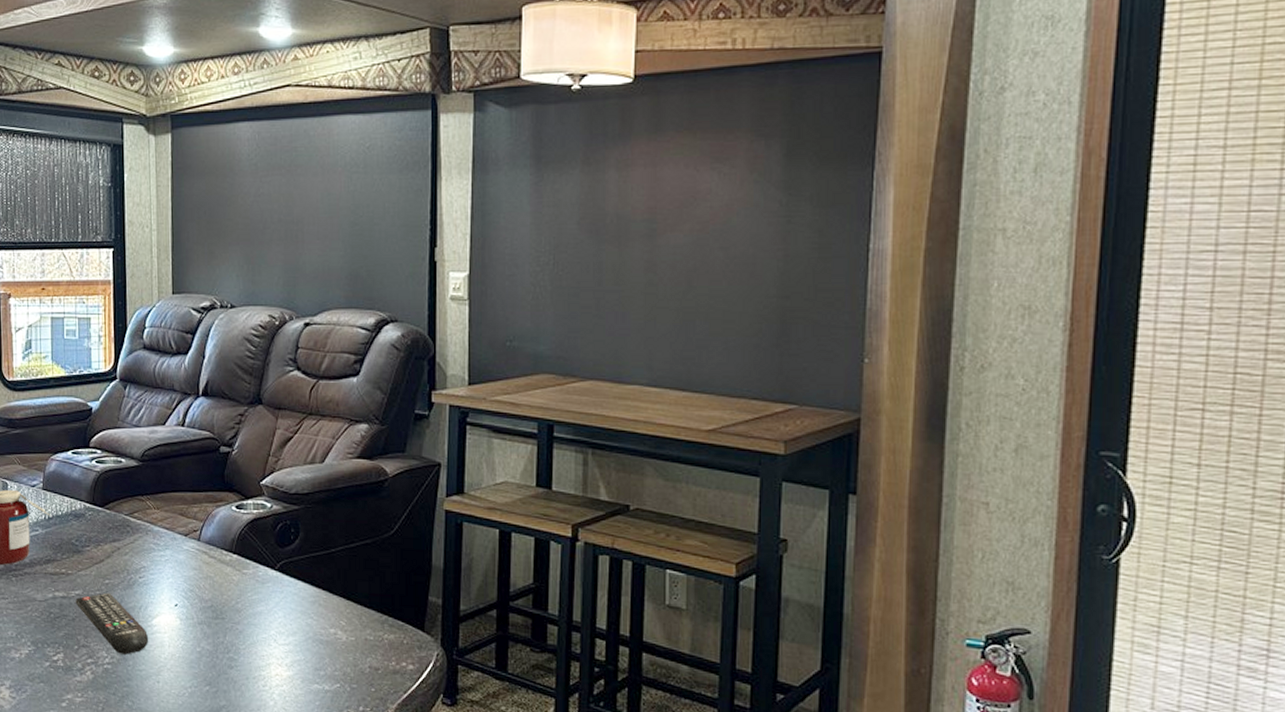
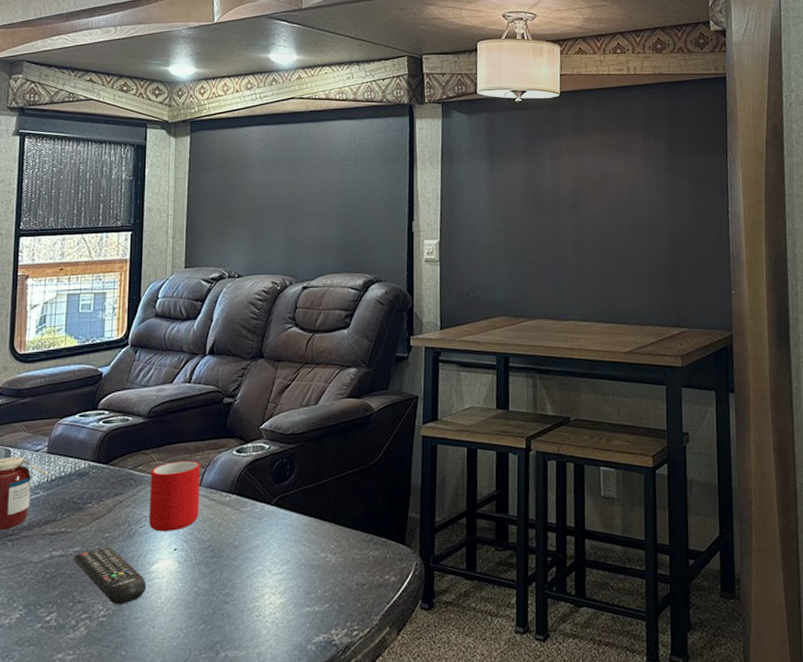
cup: none [147,511,199,586] -> present [149,460,201,532]

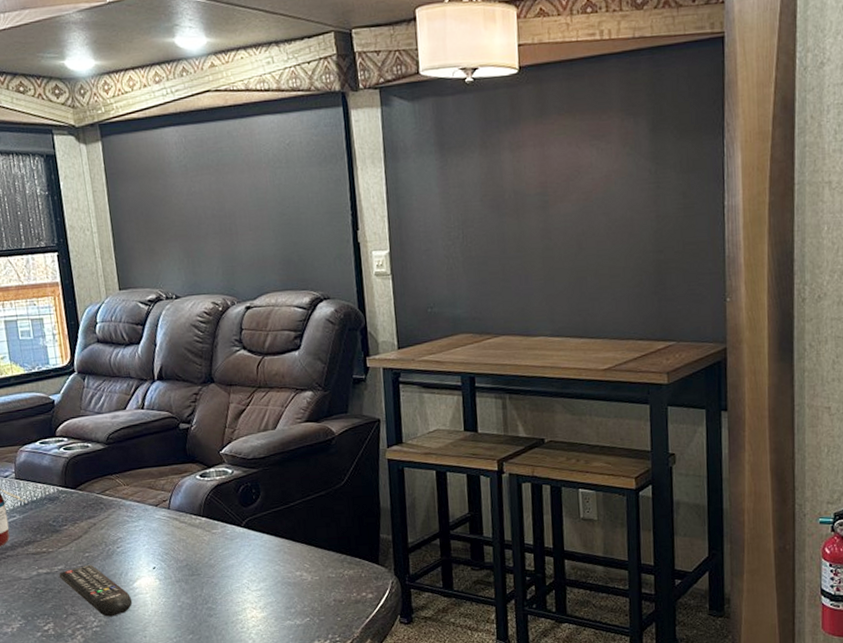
cup: present [149,460,201,532] -> none [118,485,172,552]

